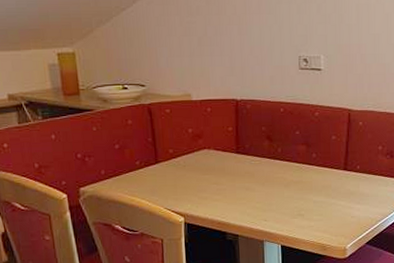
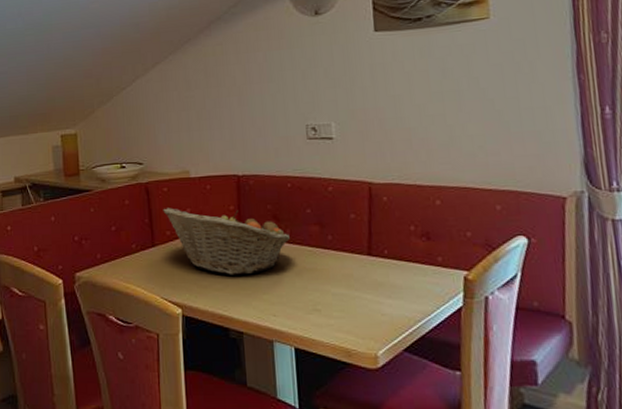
fruit basket: none [165,128,282,188] -> present [163,208,291,275]

